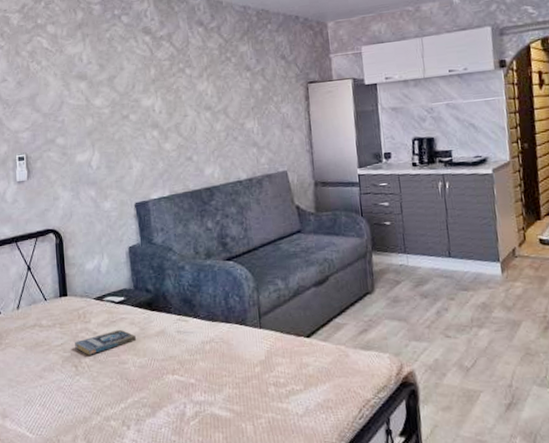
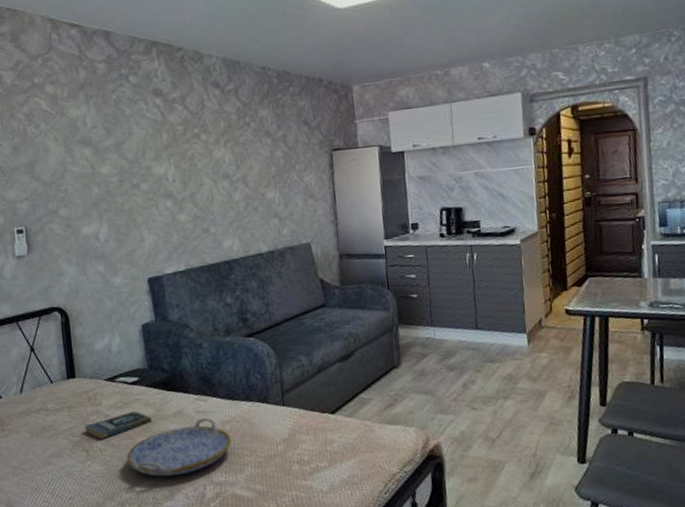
serving tray: none [112,338,211,394] -> present [126,418,232,477]

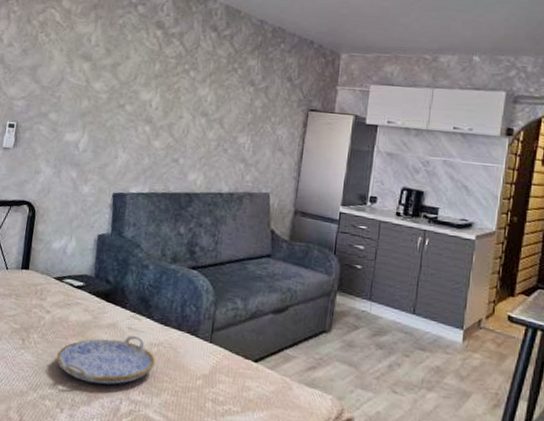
book: present [85,411,151,439] -> none [26,313,87,333]

